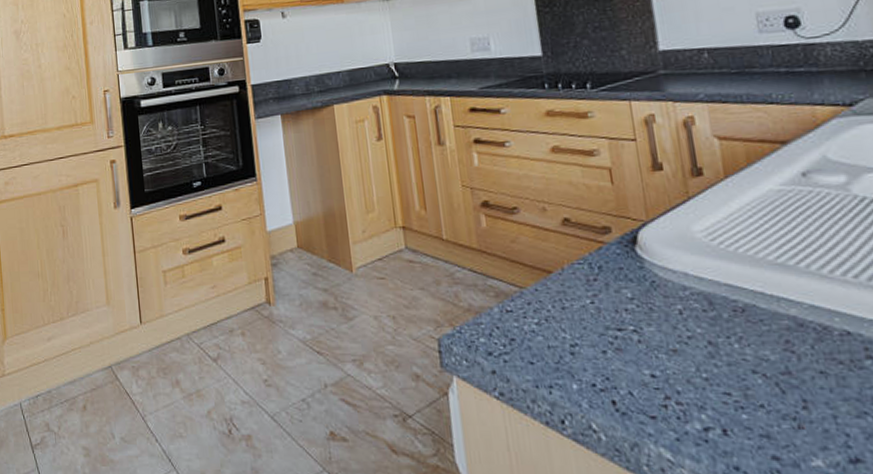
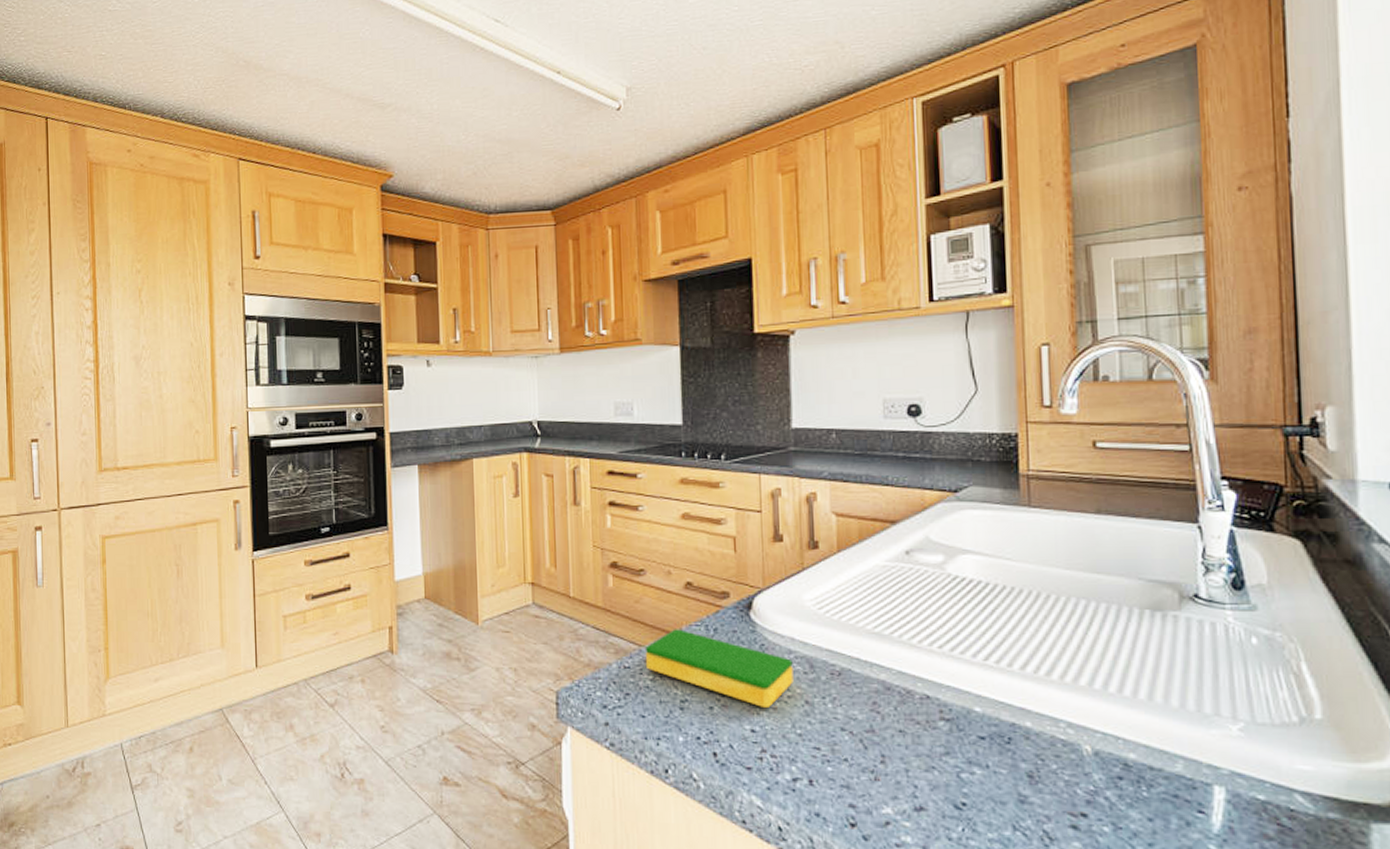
dish sponge: none [526,268,692,350] -> present [644,629,794,707]

